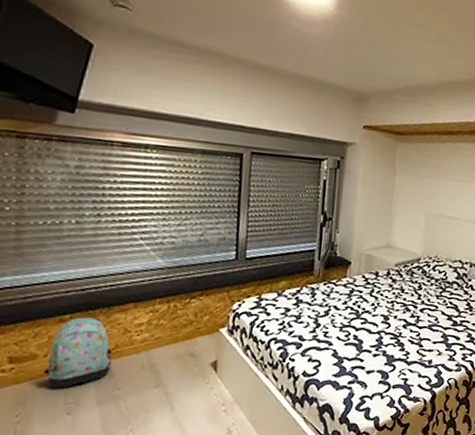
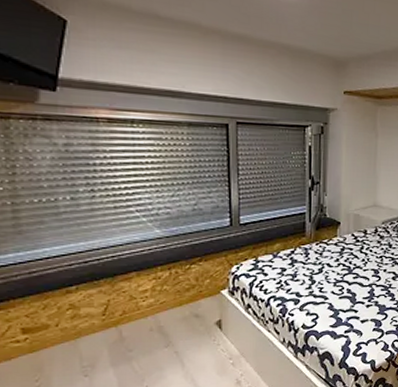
backpack: present [44,317,113,389] -> none [57,287,122,354]

